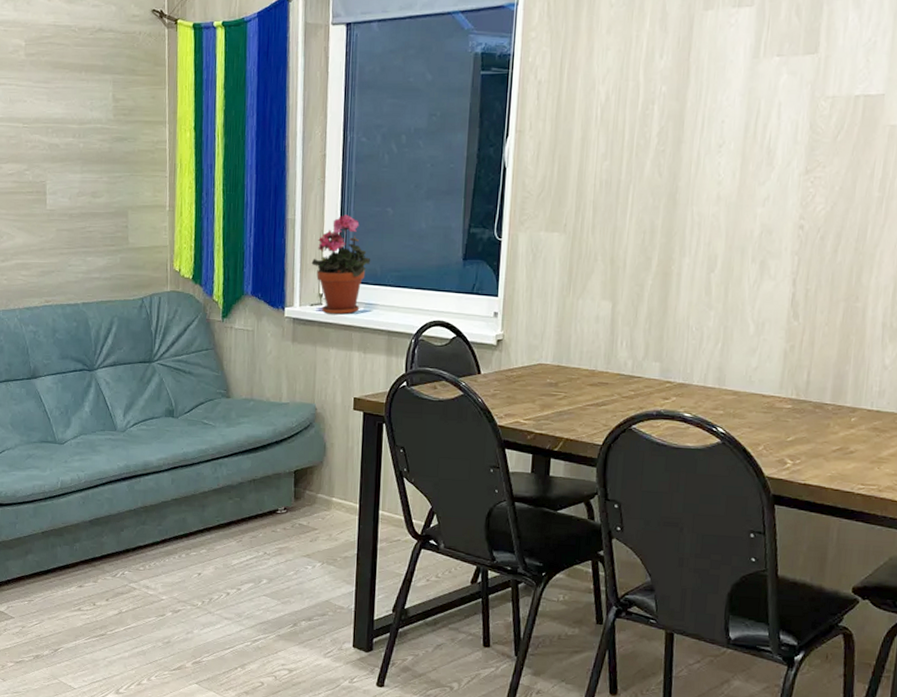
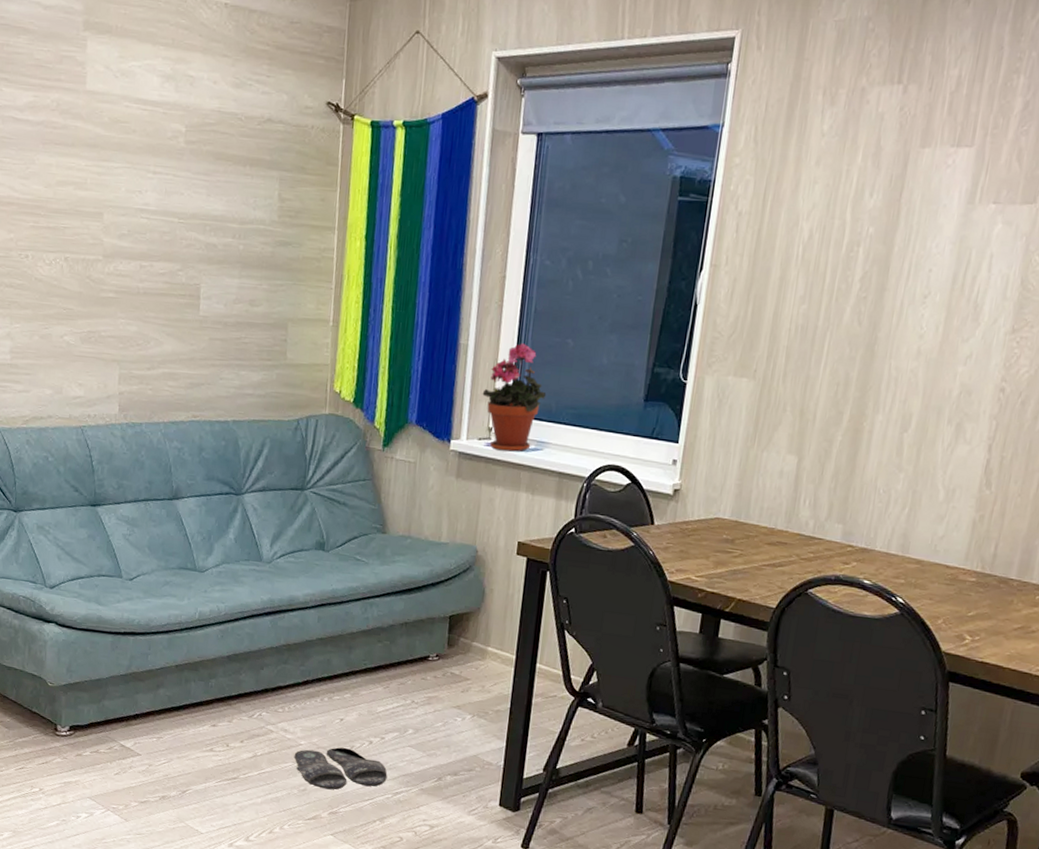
slippers: none [157,600,246,641] -> present [294,747,387,790]

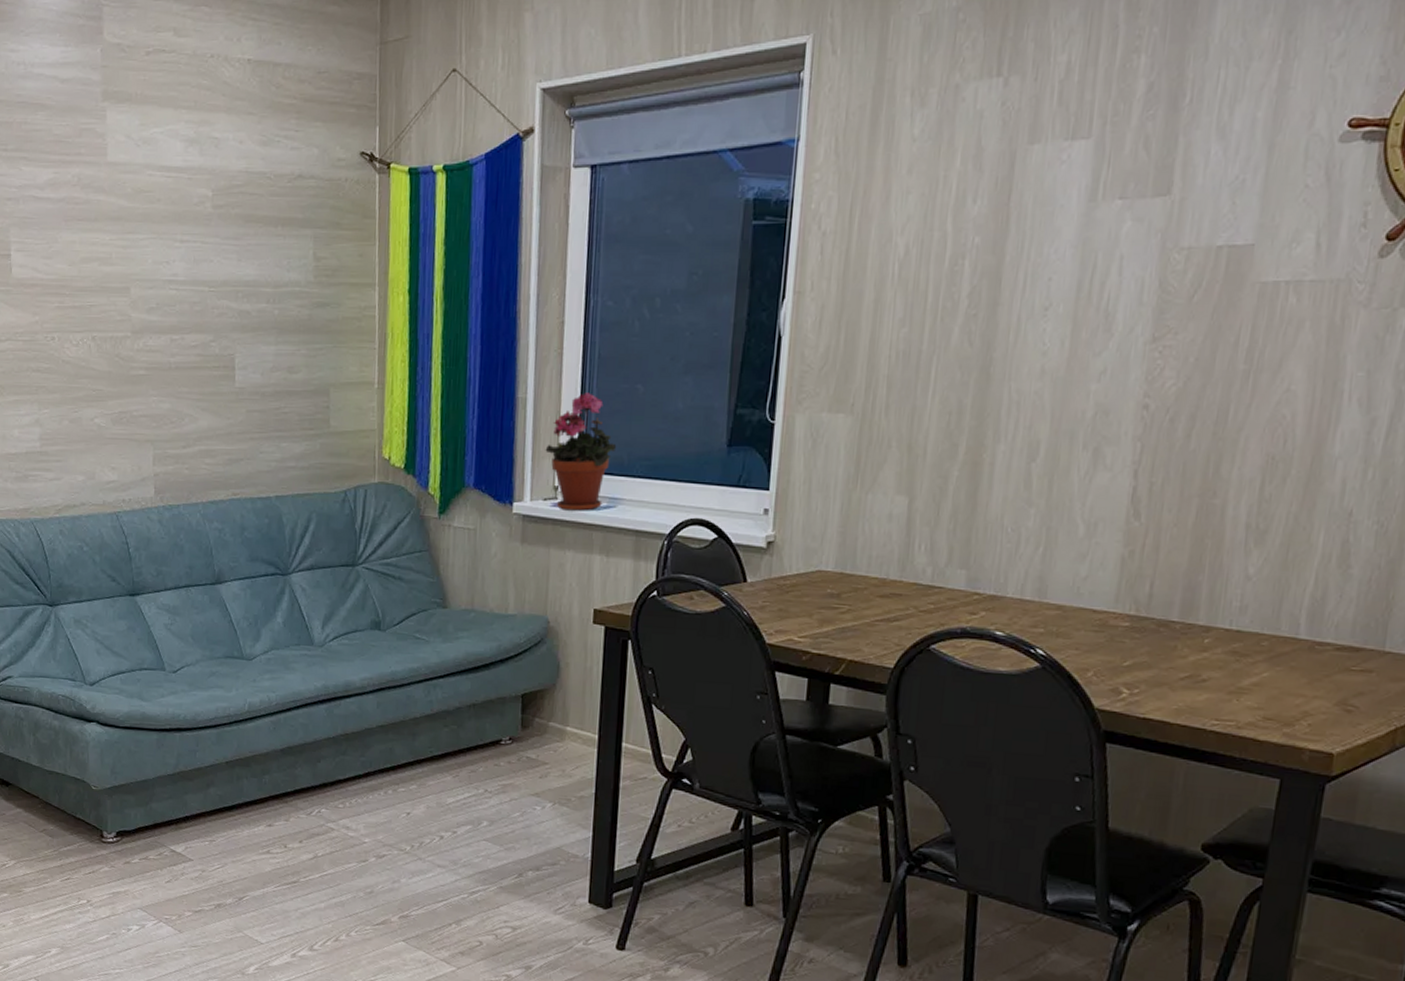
slippers: present [294,747,387,790] -> none [358,844,462,891]

